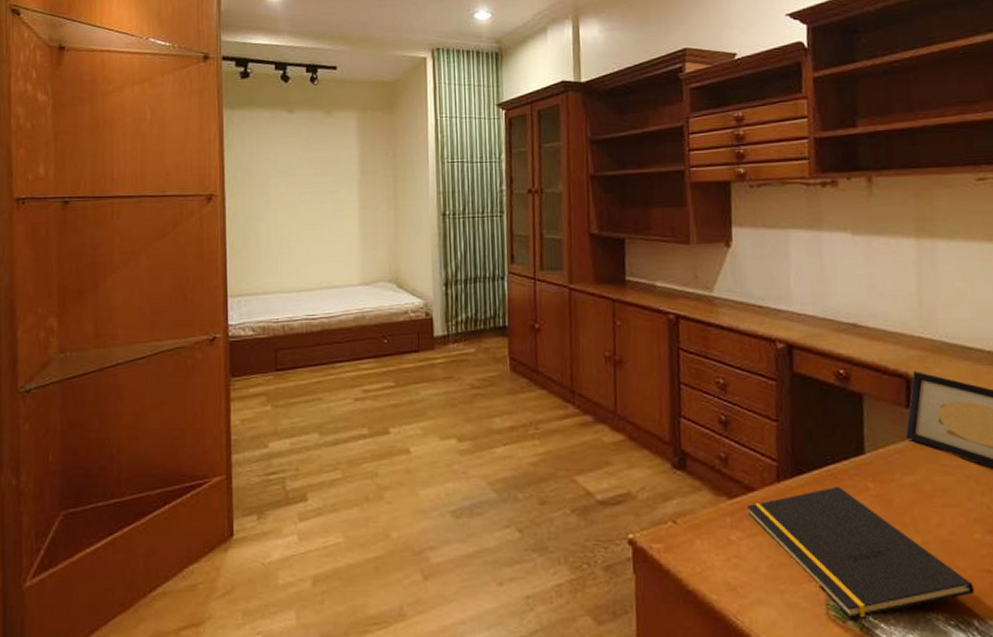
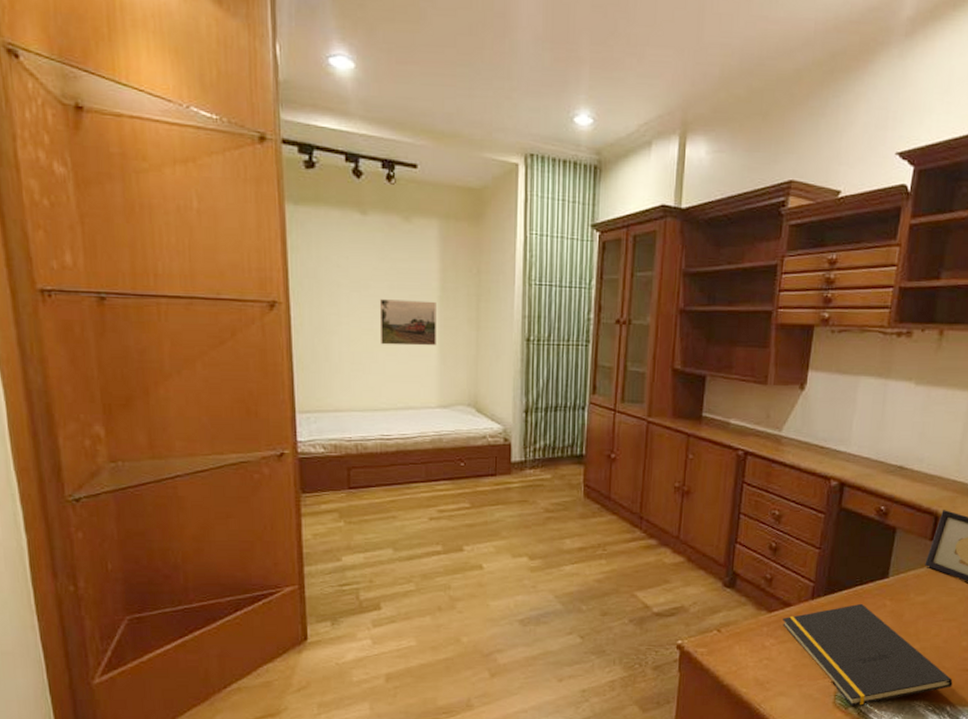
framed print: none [304,184,357,228] -> present [379,299,436,346]

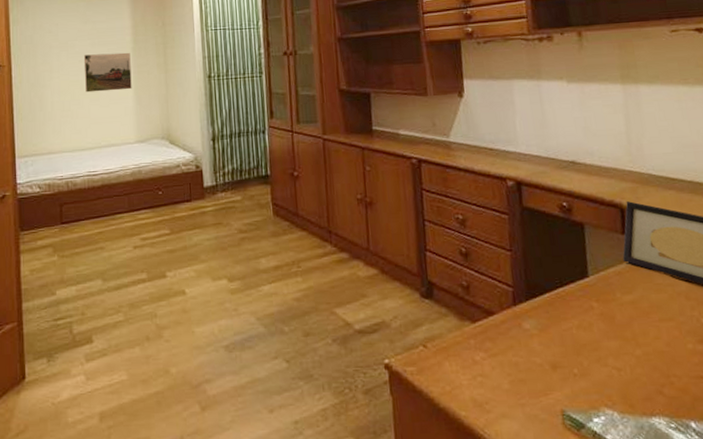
notepad: present [782,603,953,706] -> none [488,307,691,426]

